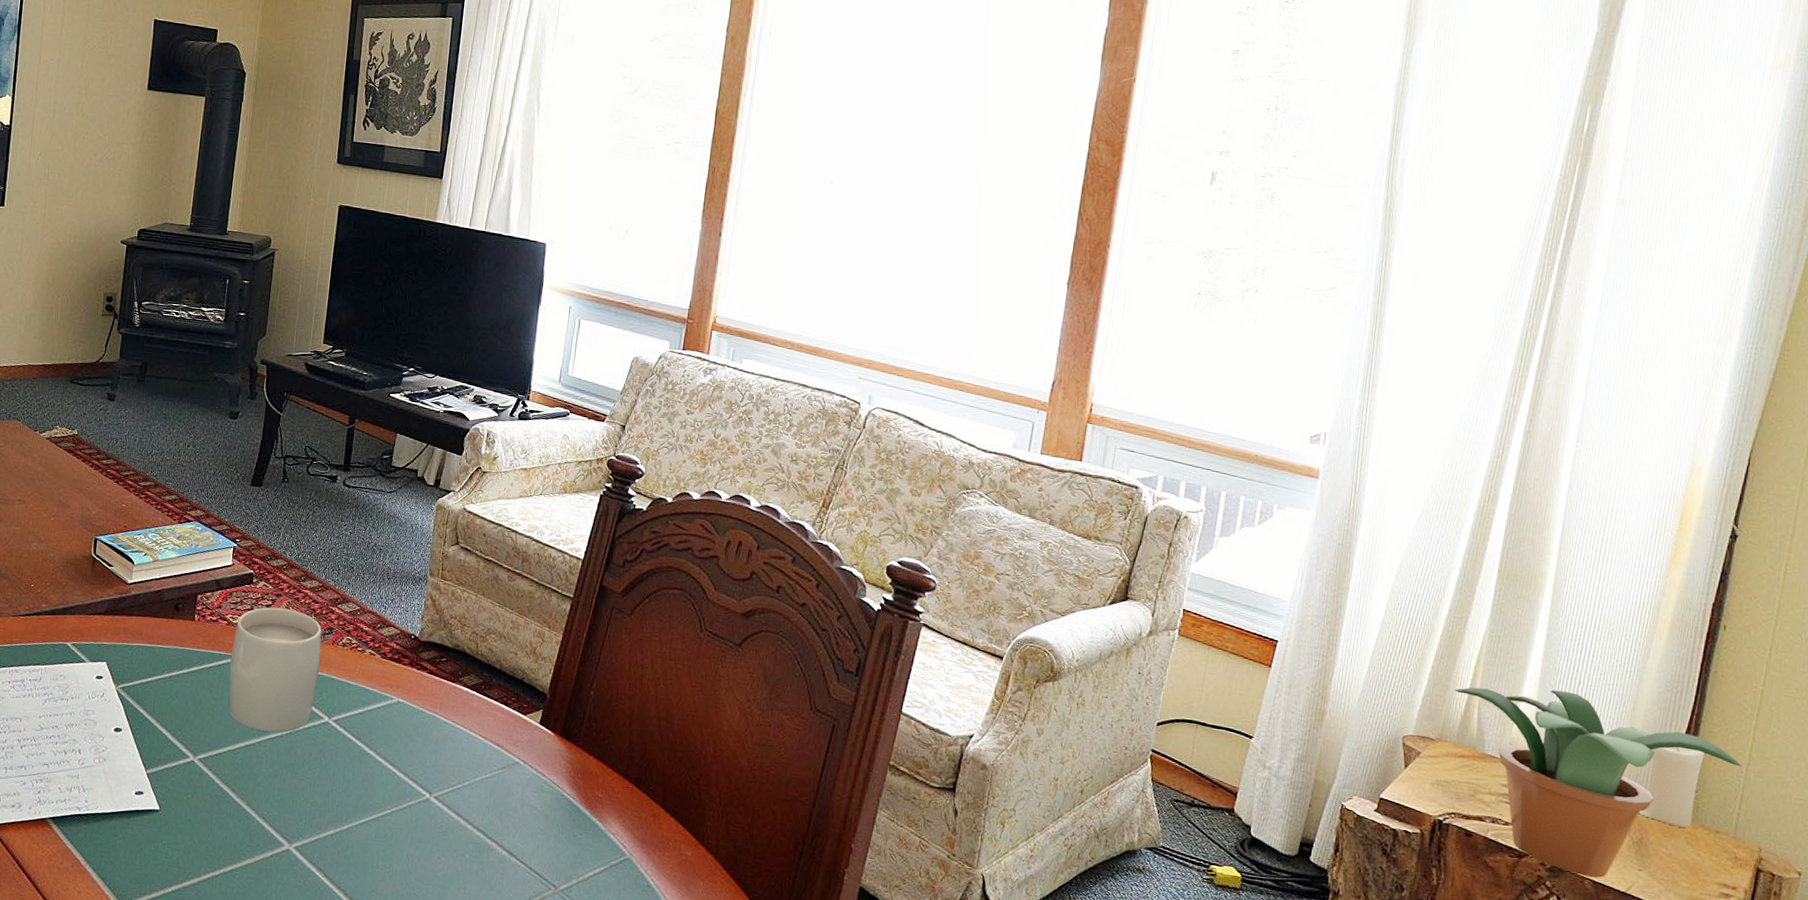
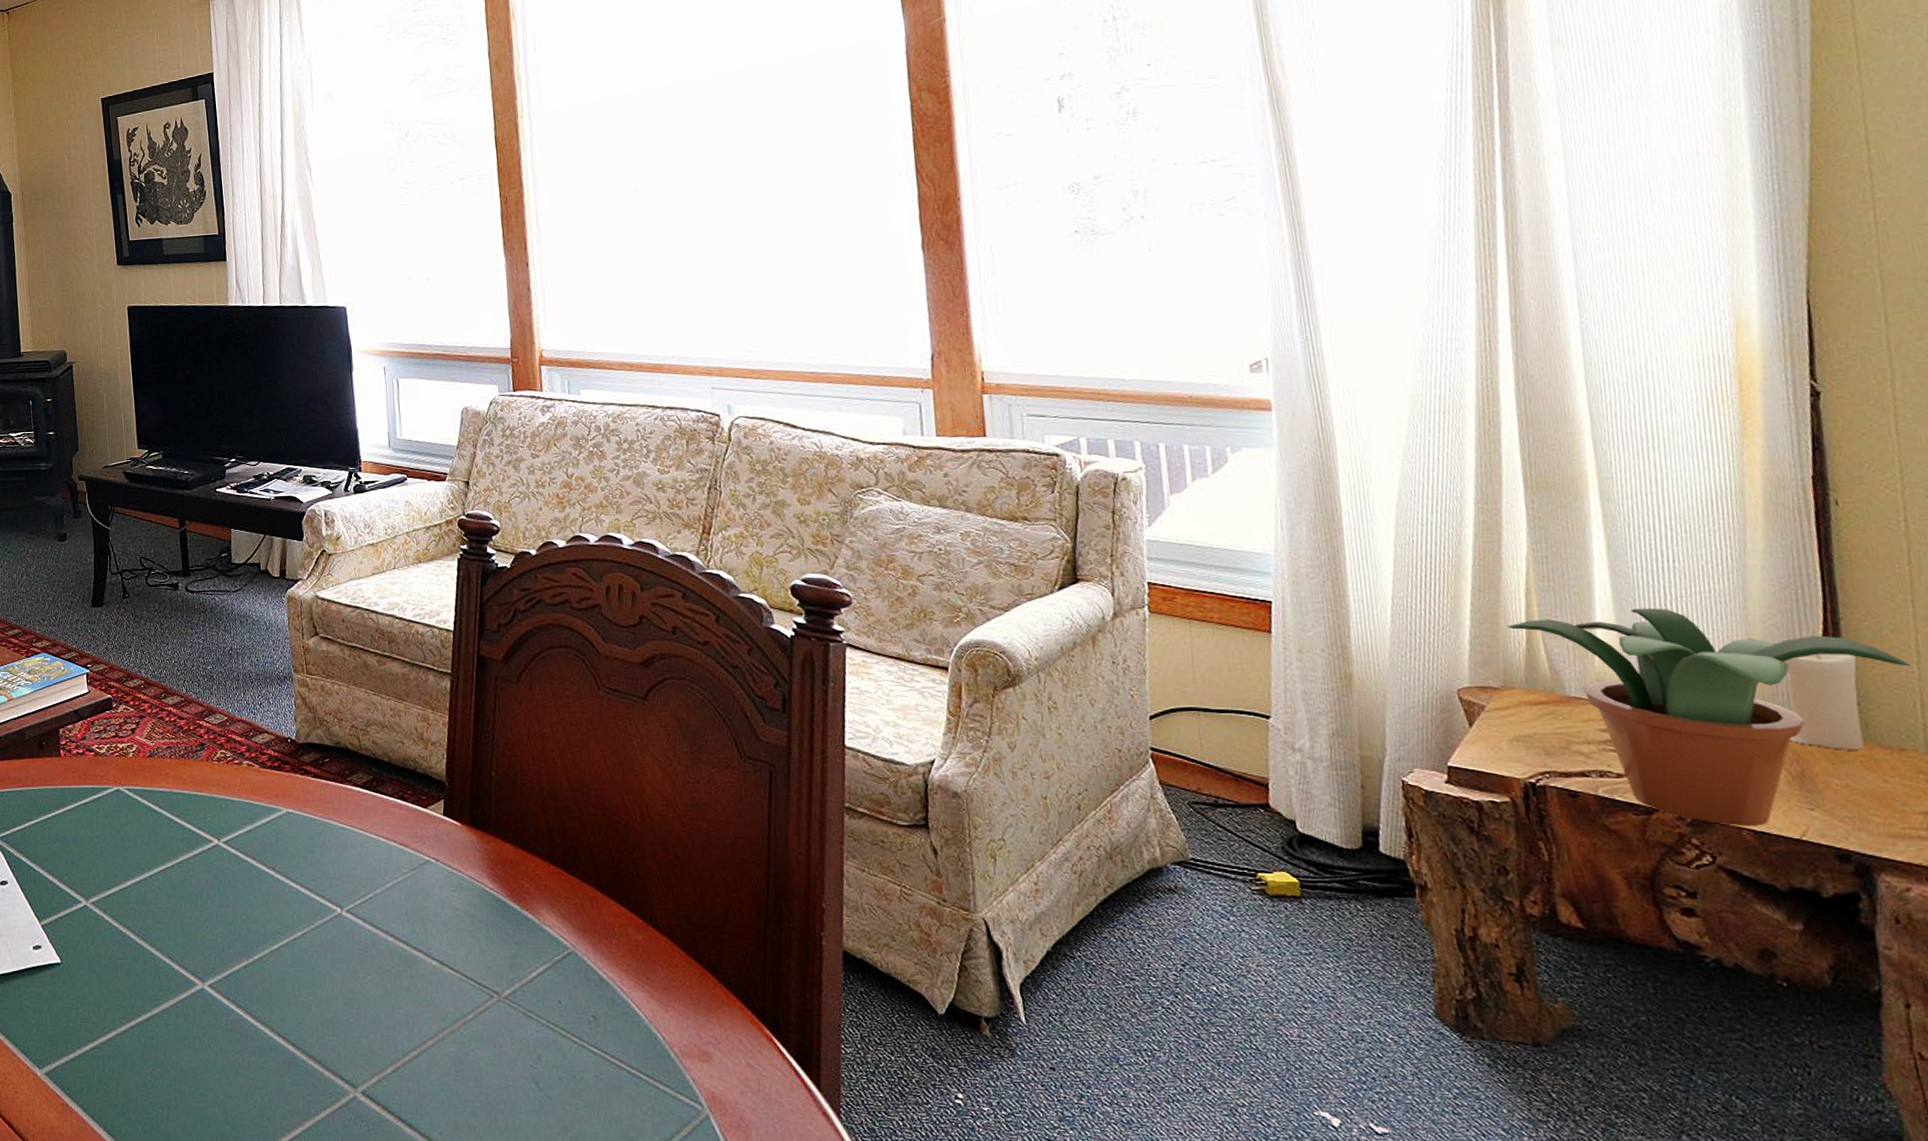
mug: present [228,607,322,733] -> none [103,730,200,864]

